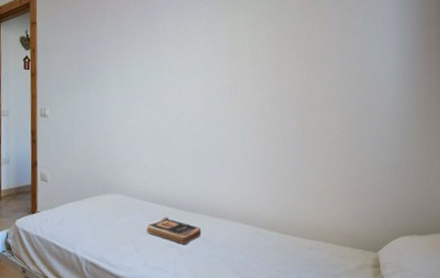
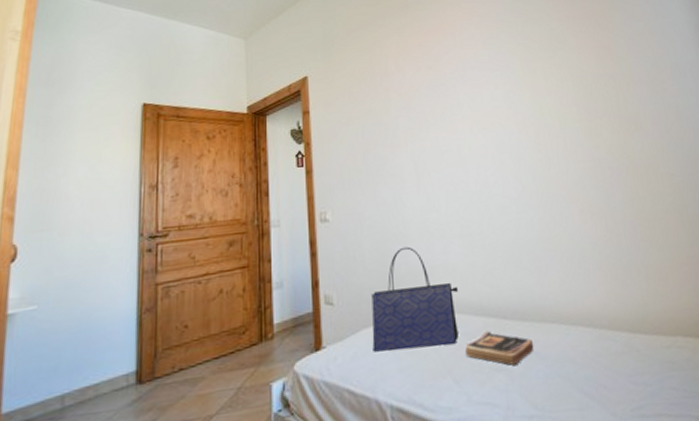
tote bag: none [75,144,147,222] -> present [371,246,459,352]

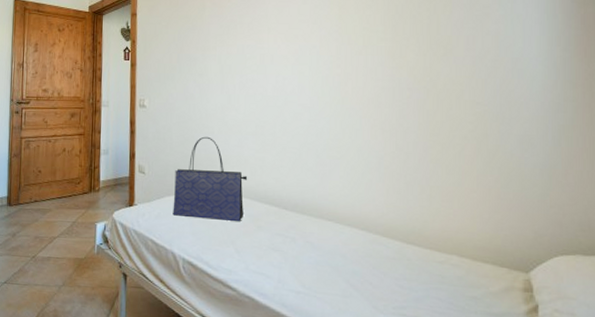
book: present [465,330,534,367] -> none [248,216,309,250]

